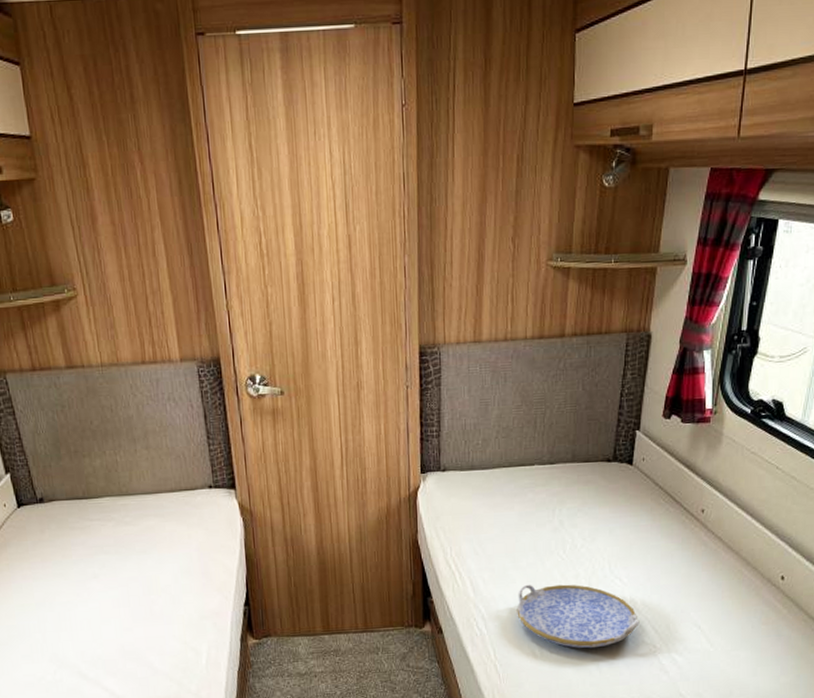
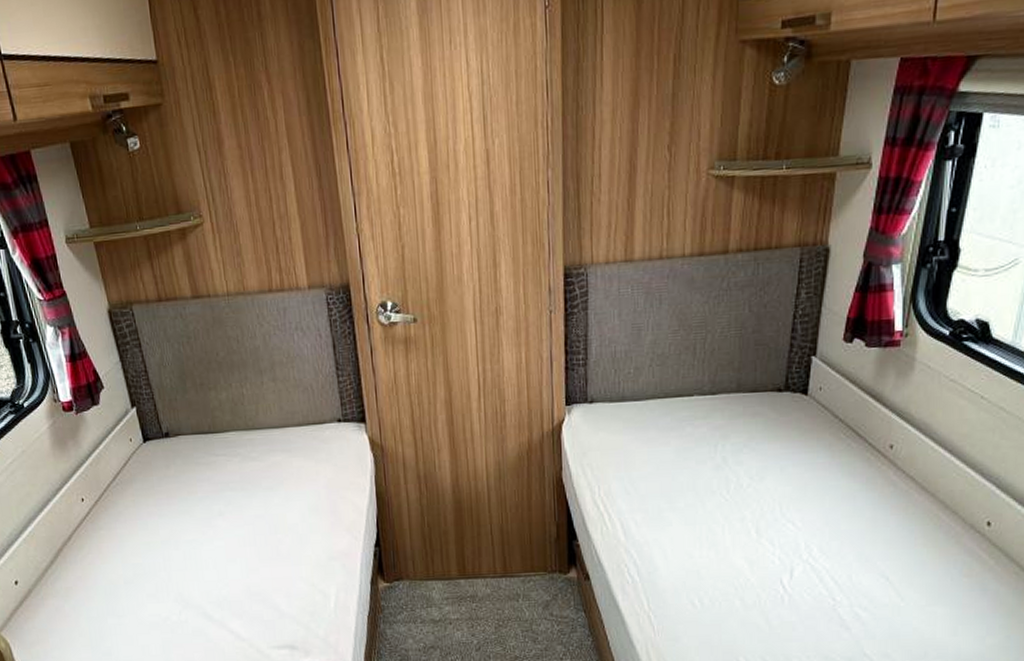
serving tray: present [517,584,640,649] -> none [673,527,816,600]

